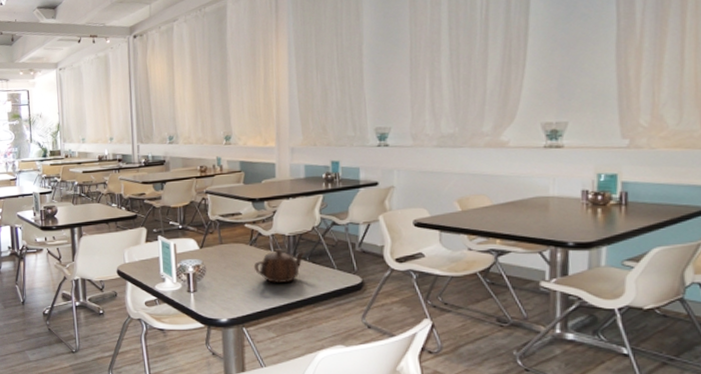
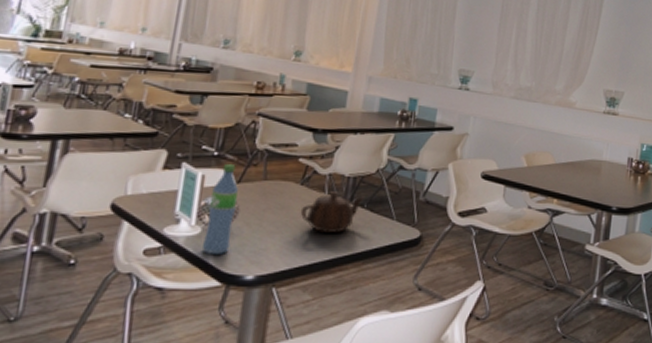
water bottle: none [183,234,205,303] -> present [202,164,239,254]

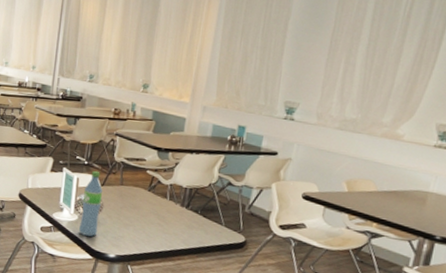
teapot: present [300,191,364,233] -> none [148,198,198,231]

